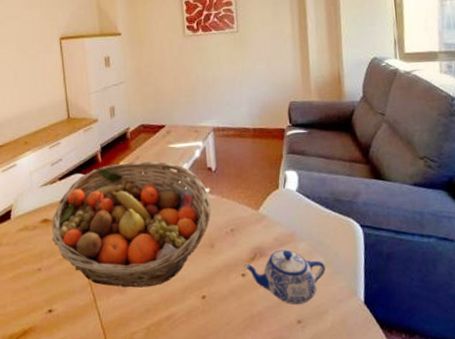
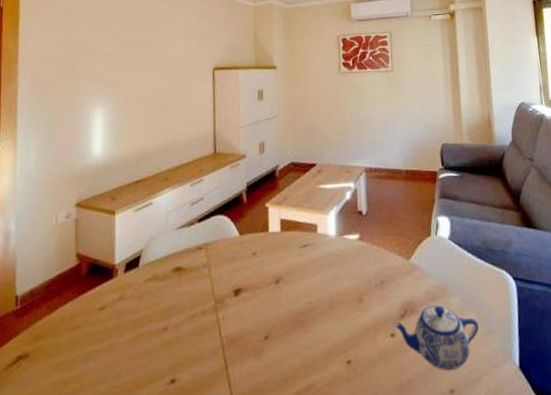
fruit basket: present [51,161,211,288] -> none [183,202,360,351]

